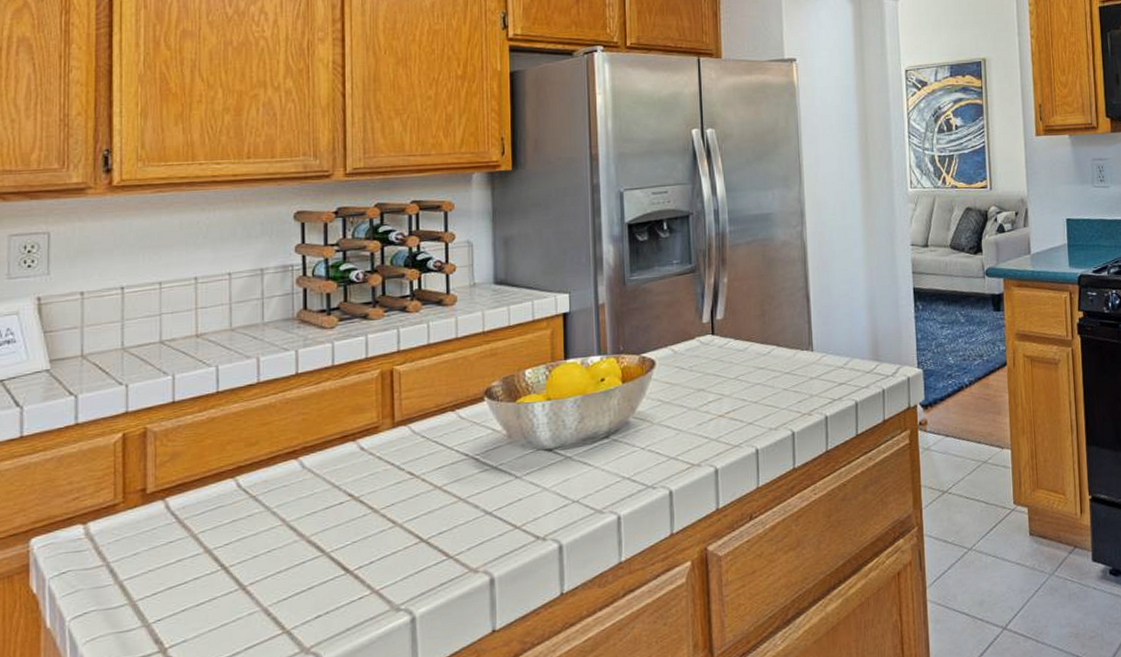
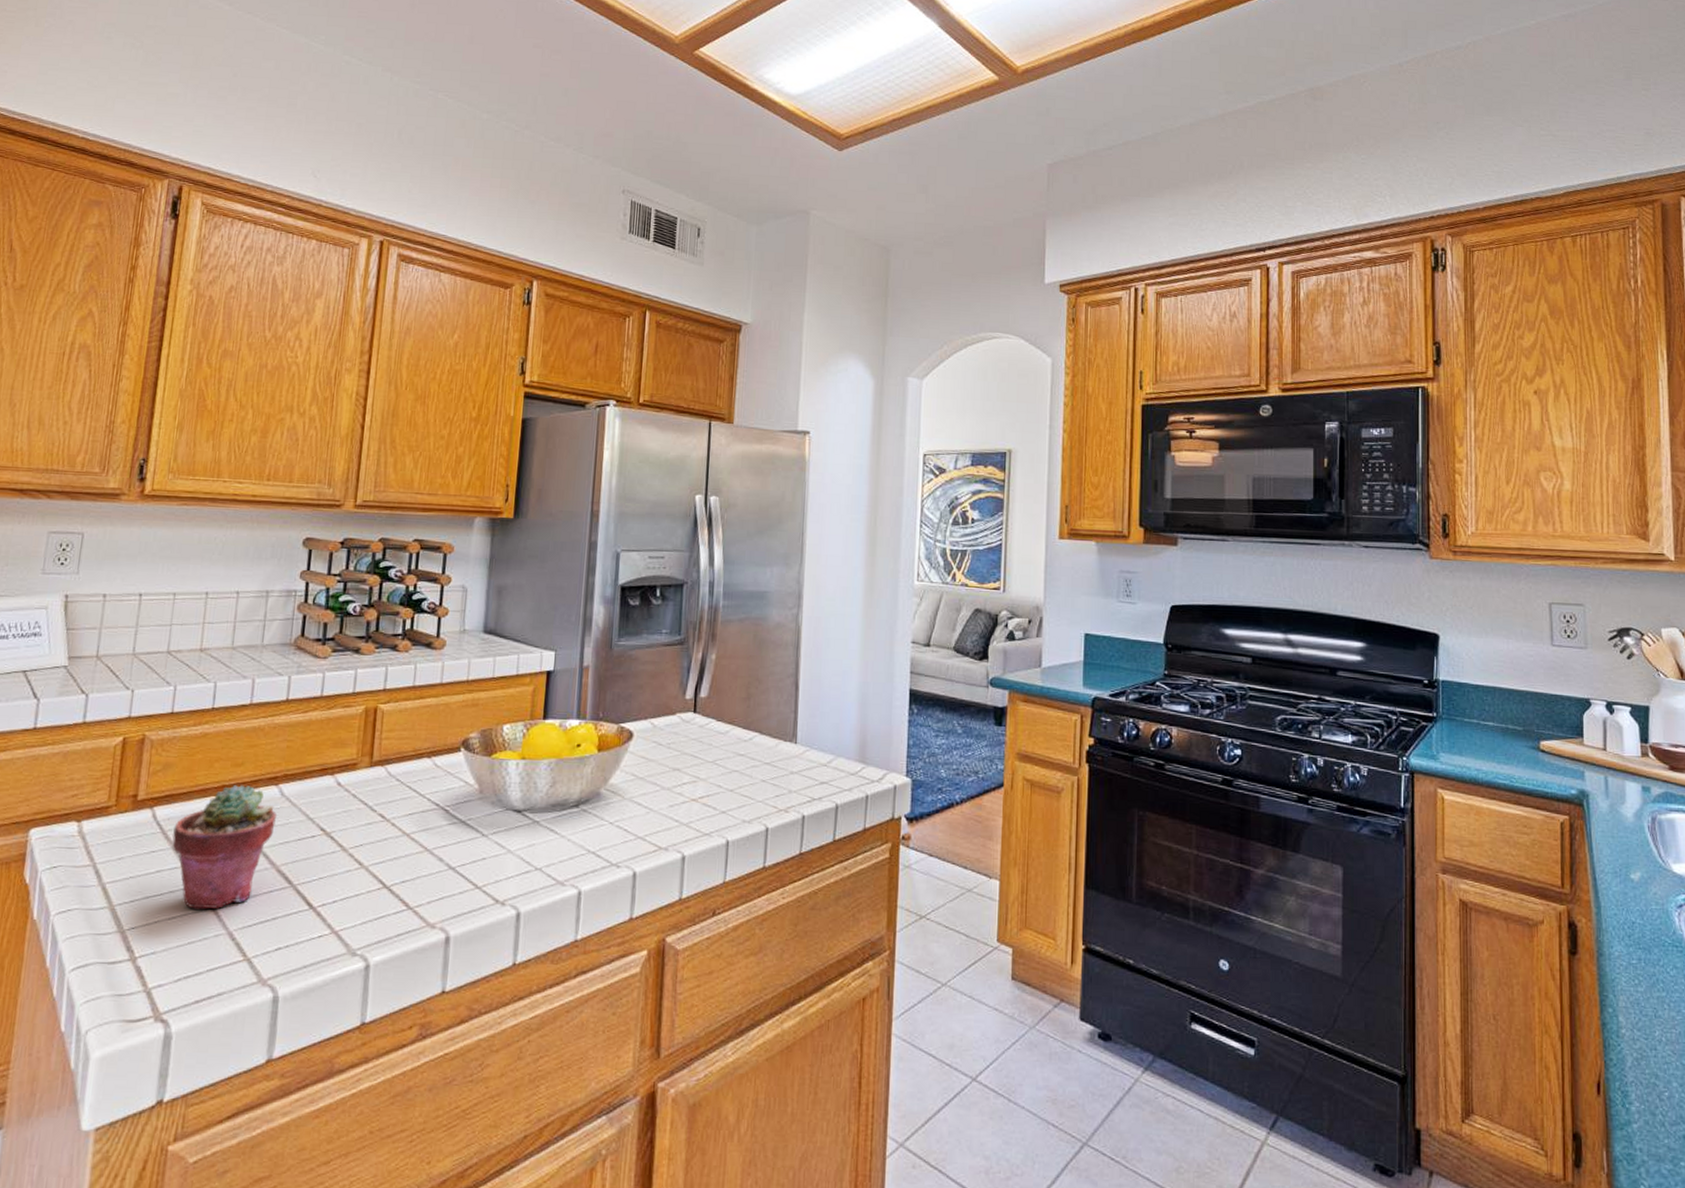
potted succulent: none [189,463,299,592] -> present [172,785,276,910]

